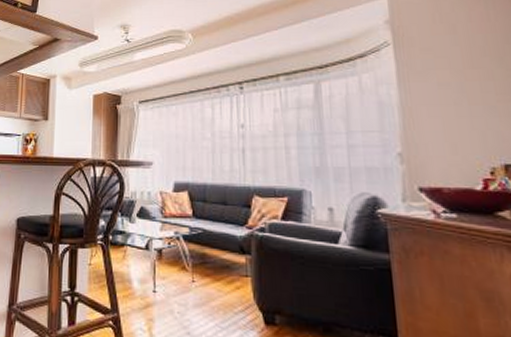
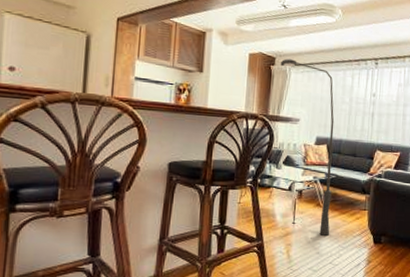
floor lamp: none [126,95,202,310] -> present [280,58,334,236]

